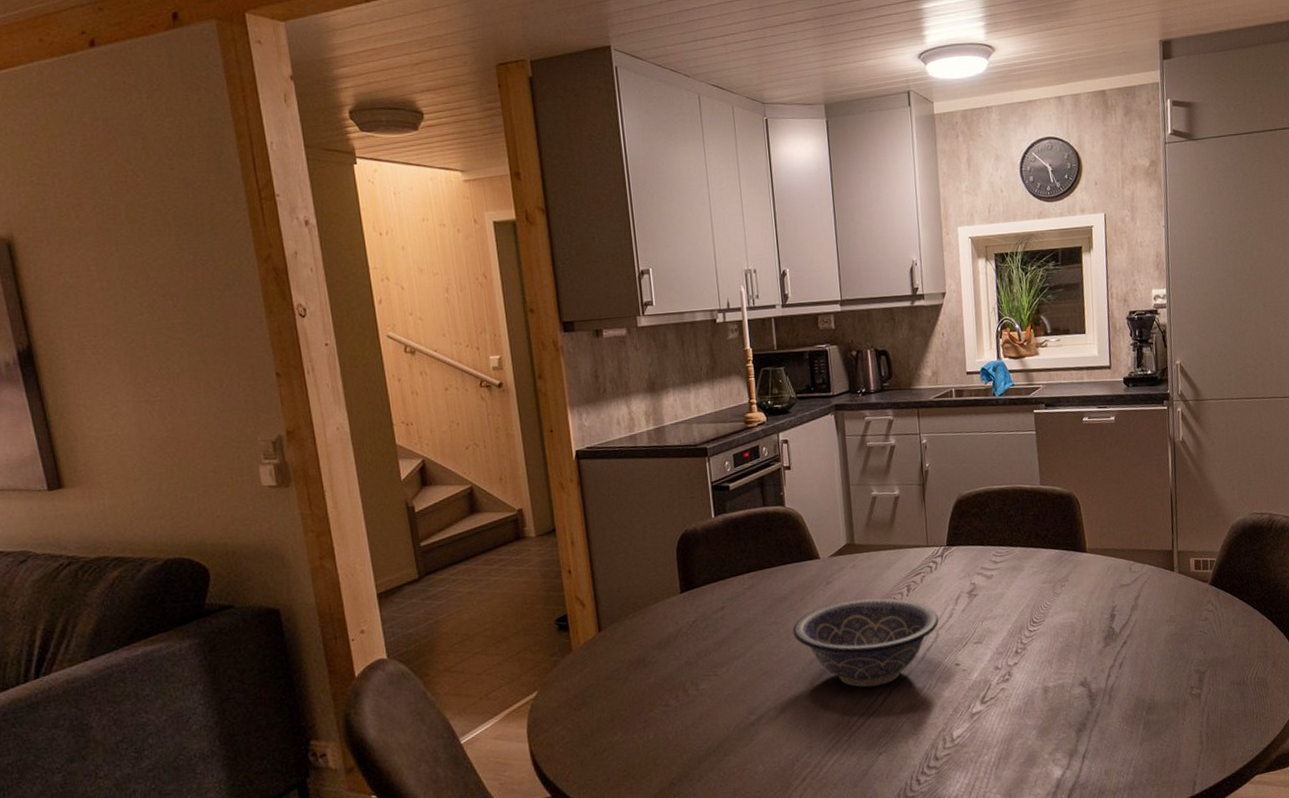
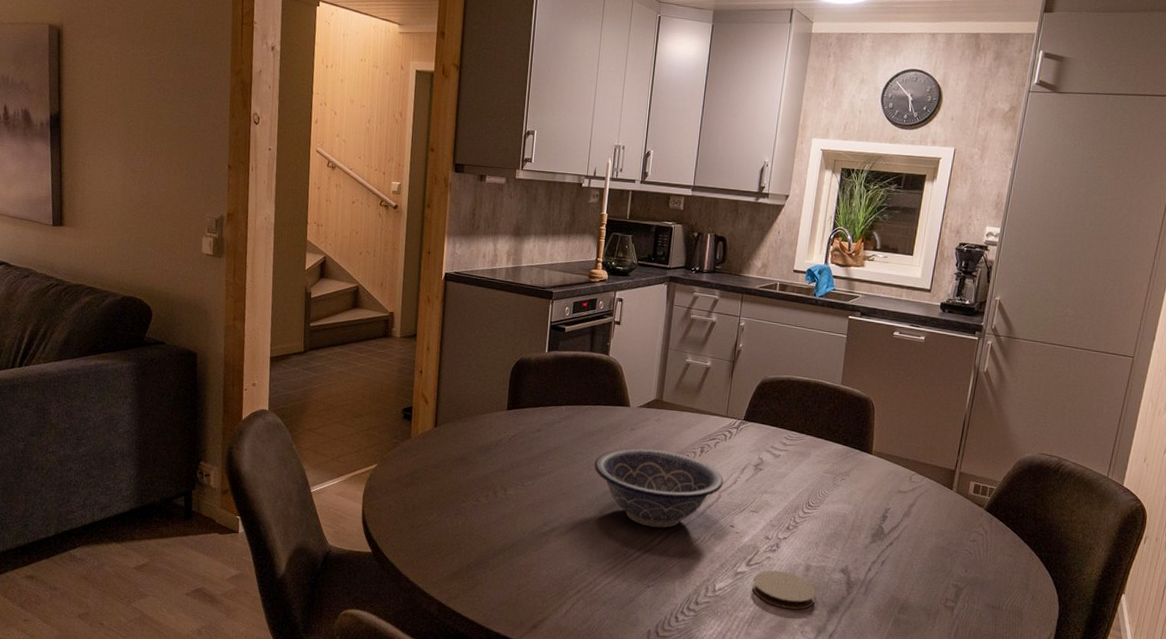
coaster: none [991,700,1060,741] -> present [752,570,817,610]

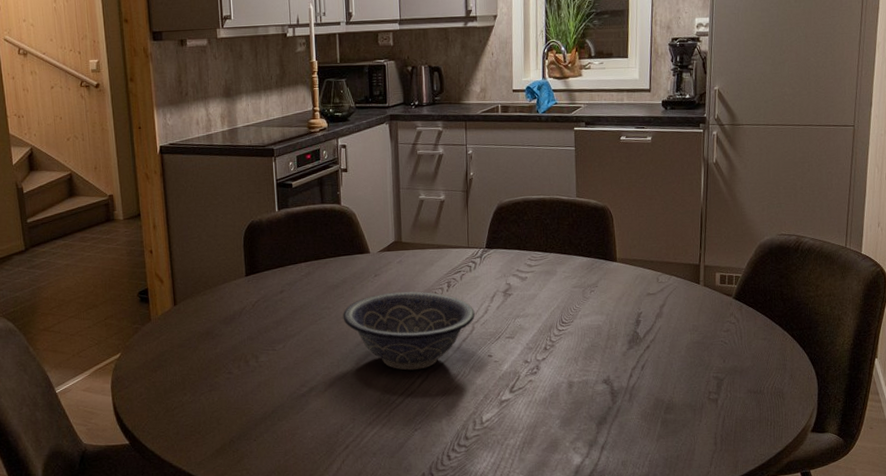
coaster: present [752,570,817,610] -> none [519,392,583,429]

